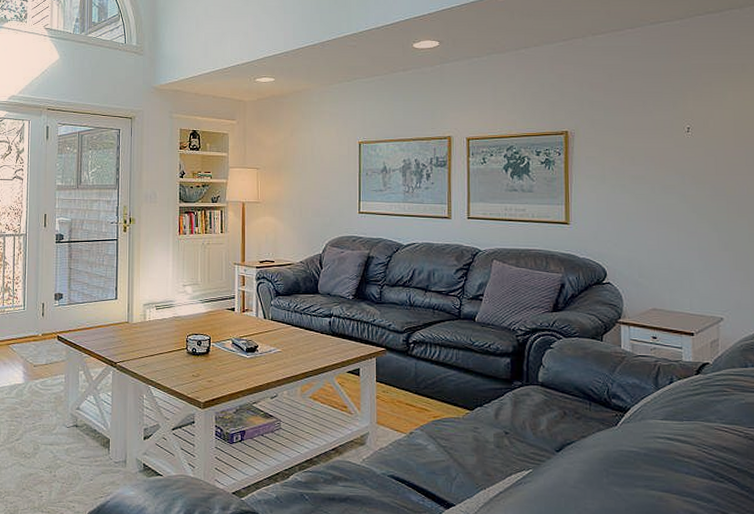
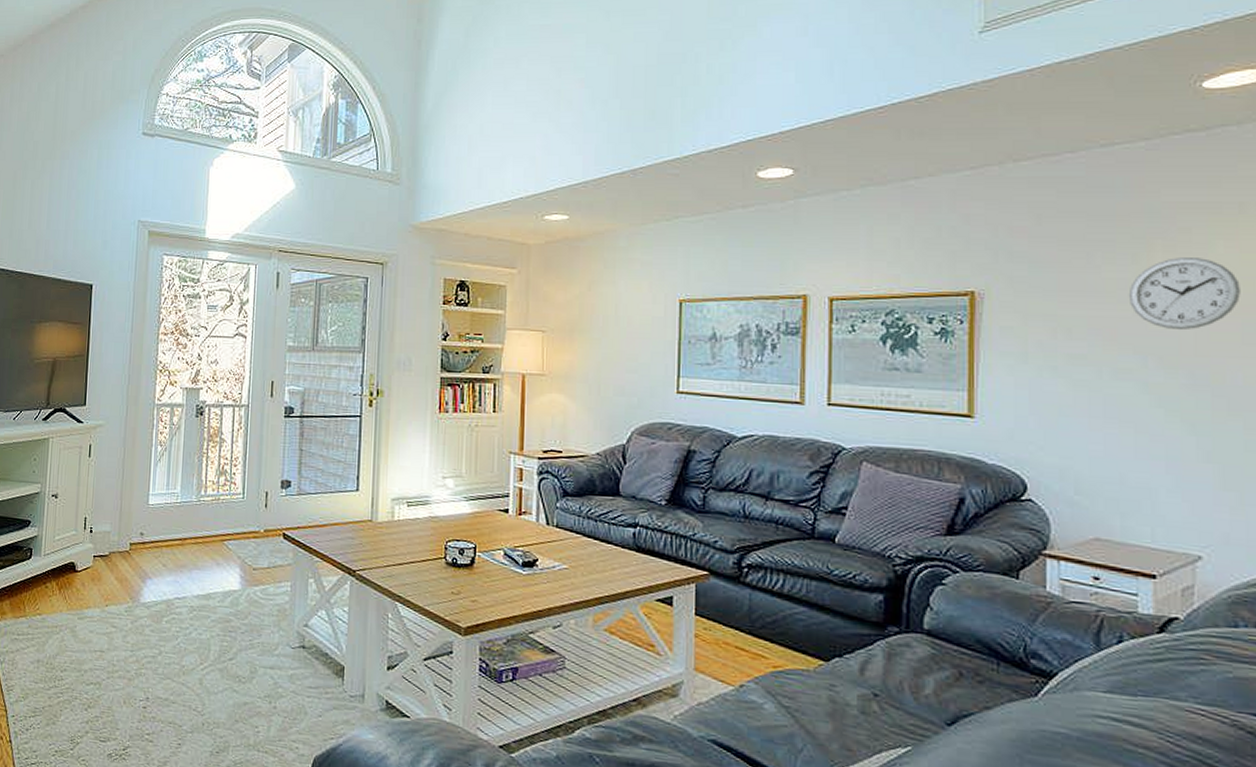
wall clock: none [671,104,744,157] -> present [1128,258,1240,331]

